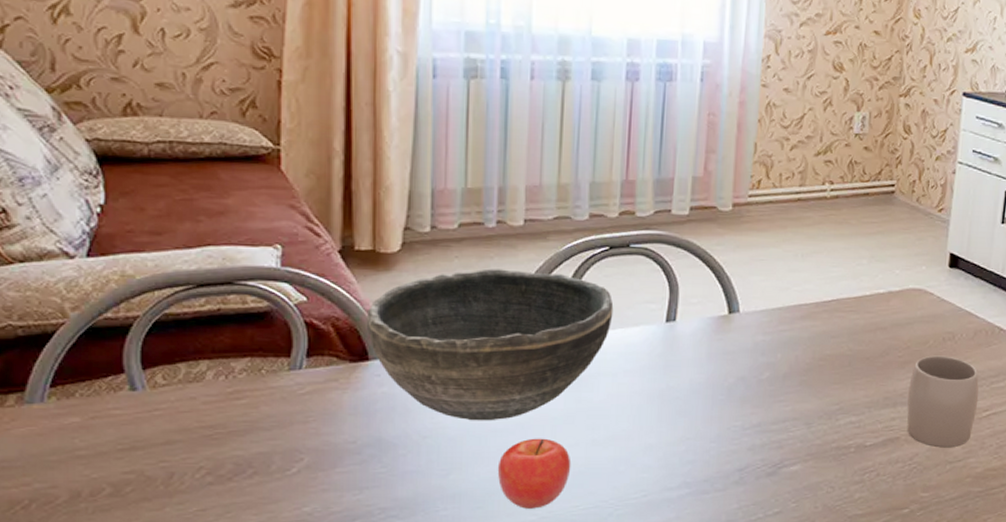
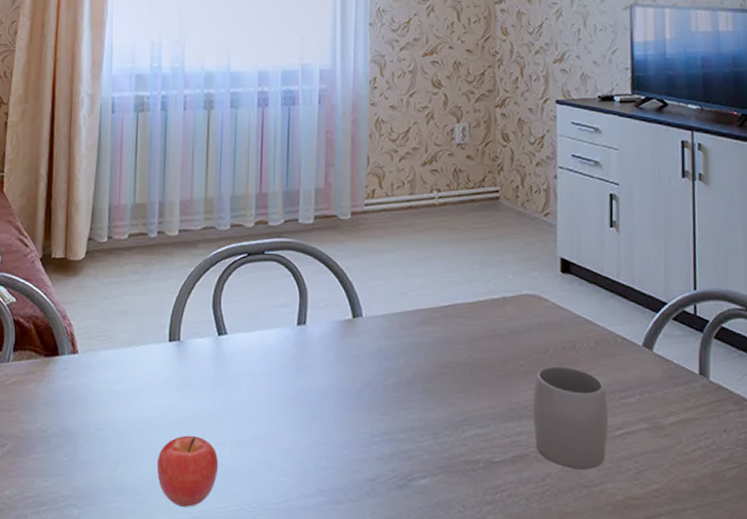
bowl: present [366,269,614,421] -> none [57,274,252,417]

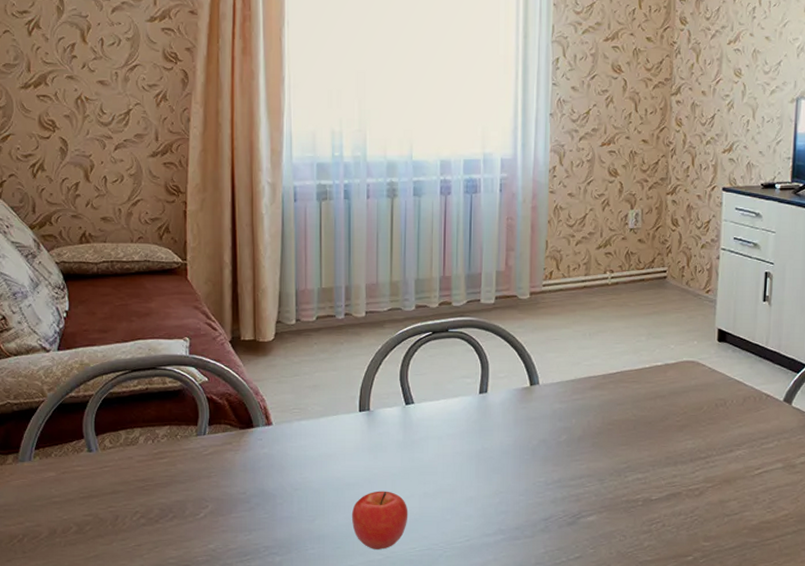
mug: present [533,365,609,470] -> none [686,419,751,502]

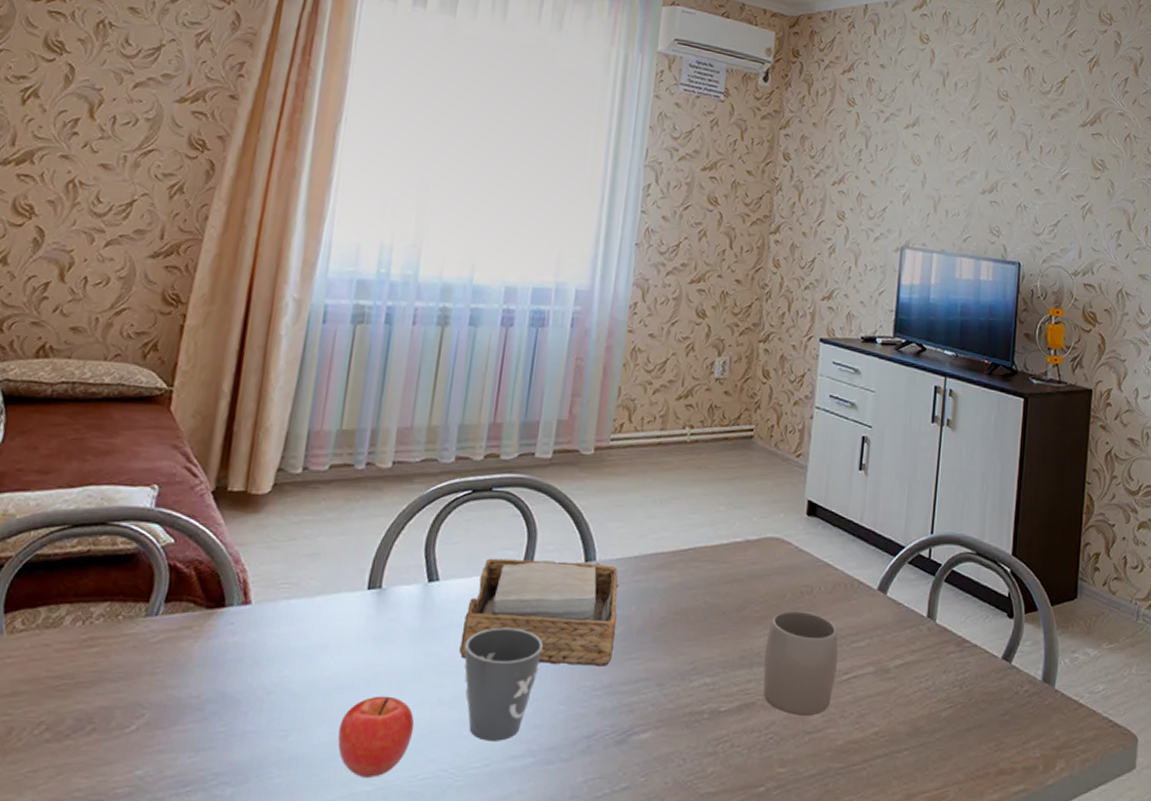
napkin holder: none [436,385,561,466] -> present [459,558,619,666]
mug: none [440,438,503,523] -> present [463,627,544,741]
mug: none [686,419,751,502] -> present [763,610,839,716]

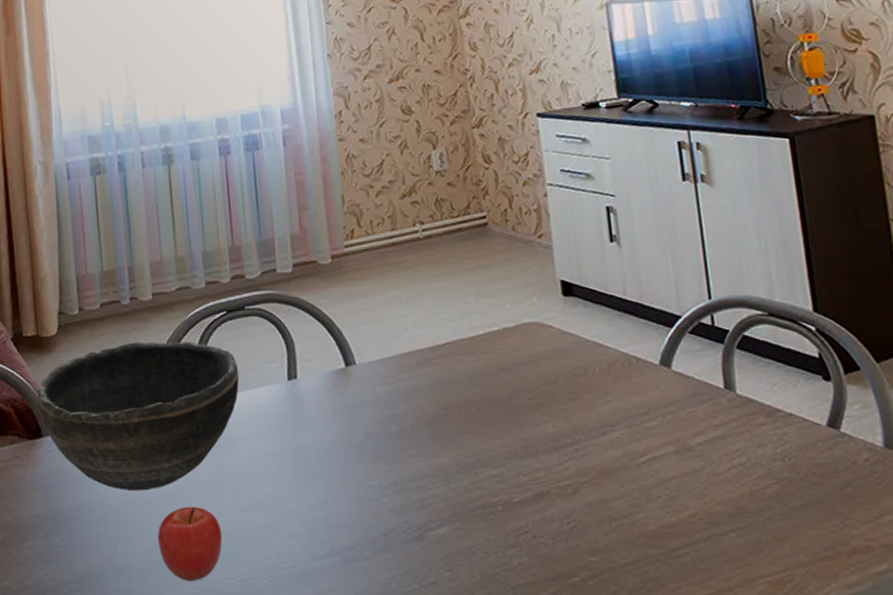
bowl: none [227,511,472,676] -> present [37,342,240,492]
napkin holder: present [459,558,619,666] -> none [245,367,392,468]
mug: present [463,627,544,741] -> none [250,435,324,543]
mug: present [763,610,839,716] -> none [547,394,633,502]

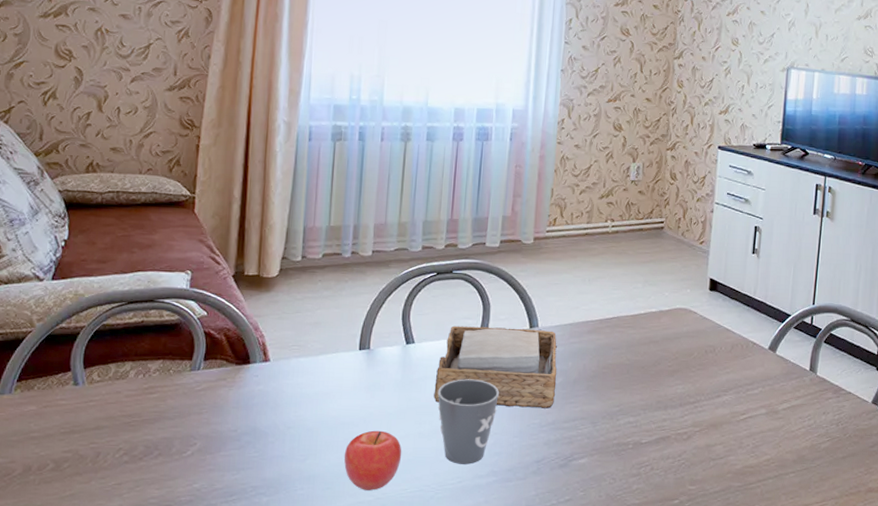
bowl: present [37,342,240,492] -> none [249,290,439,415]
napkin holder: none [245,367,392,468] -> present [434,326,558,409]
mug: none [250,435,324,543] -> present [437,379,500,464]

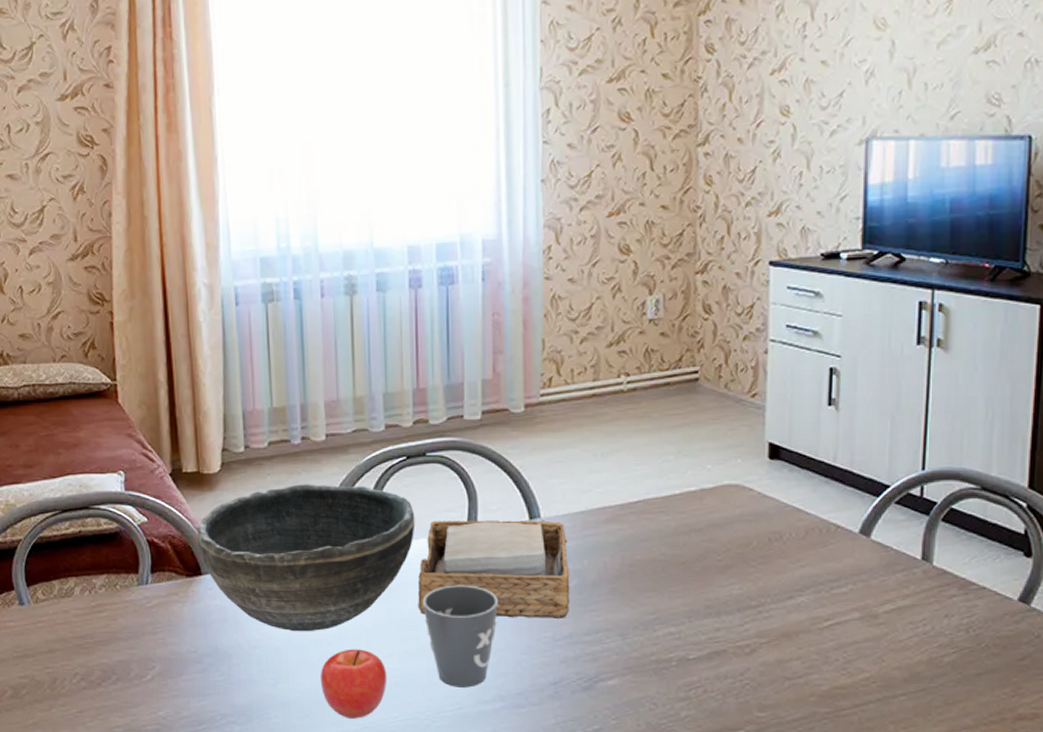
bowl: none [249,290,439,415] -> present [197,484,416,632]

